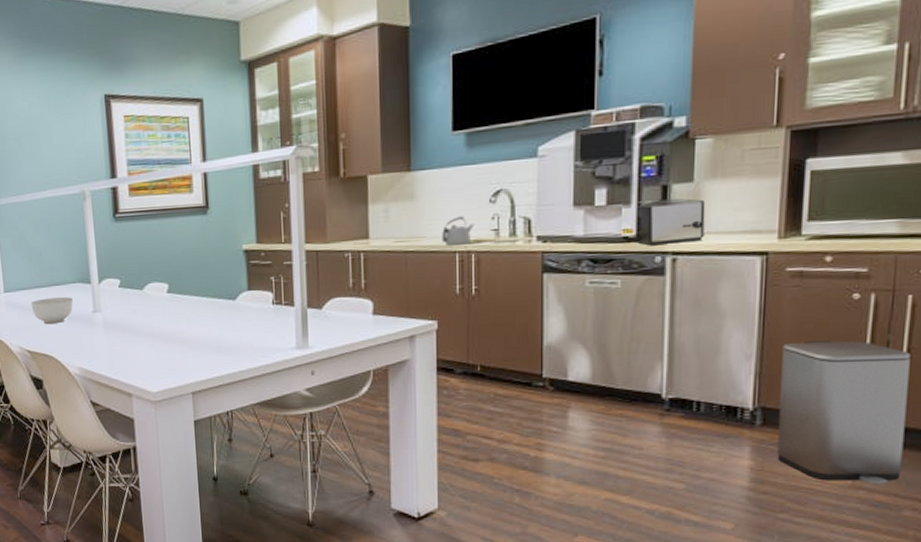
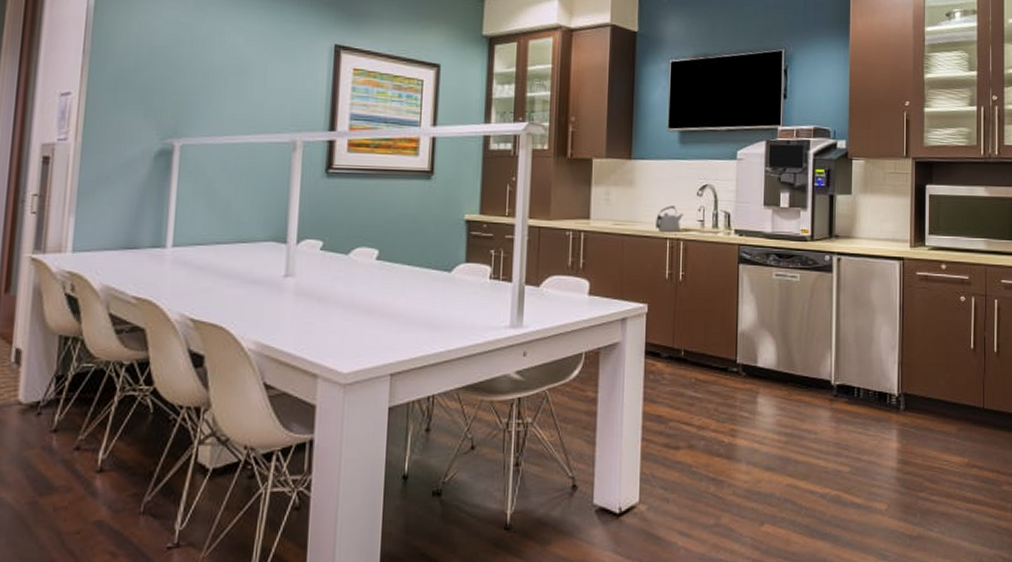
bowl: present [30,297,73,323] -> none [205,257,261,287]
toaster: present [620,198,706,246] -> none [799,206,860,246]
pedal bin: present [777,340,911,484] -> none [916,335,1000,462]

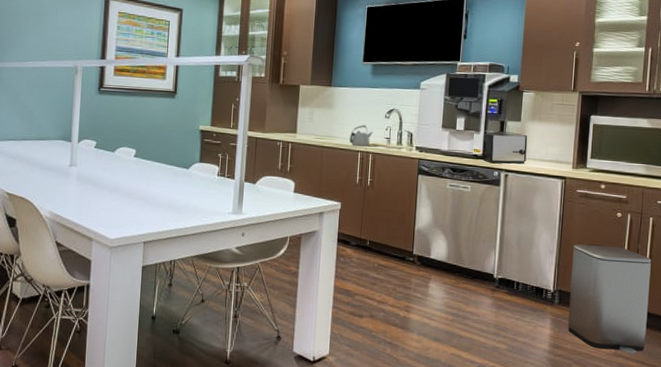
toaster: none [799,206,860,246] -> present [472,130,528,164]
pedal bin: none [916,335,1000,462] -> present [568,244,651,354]

